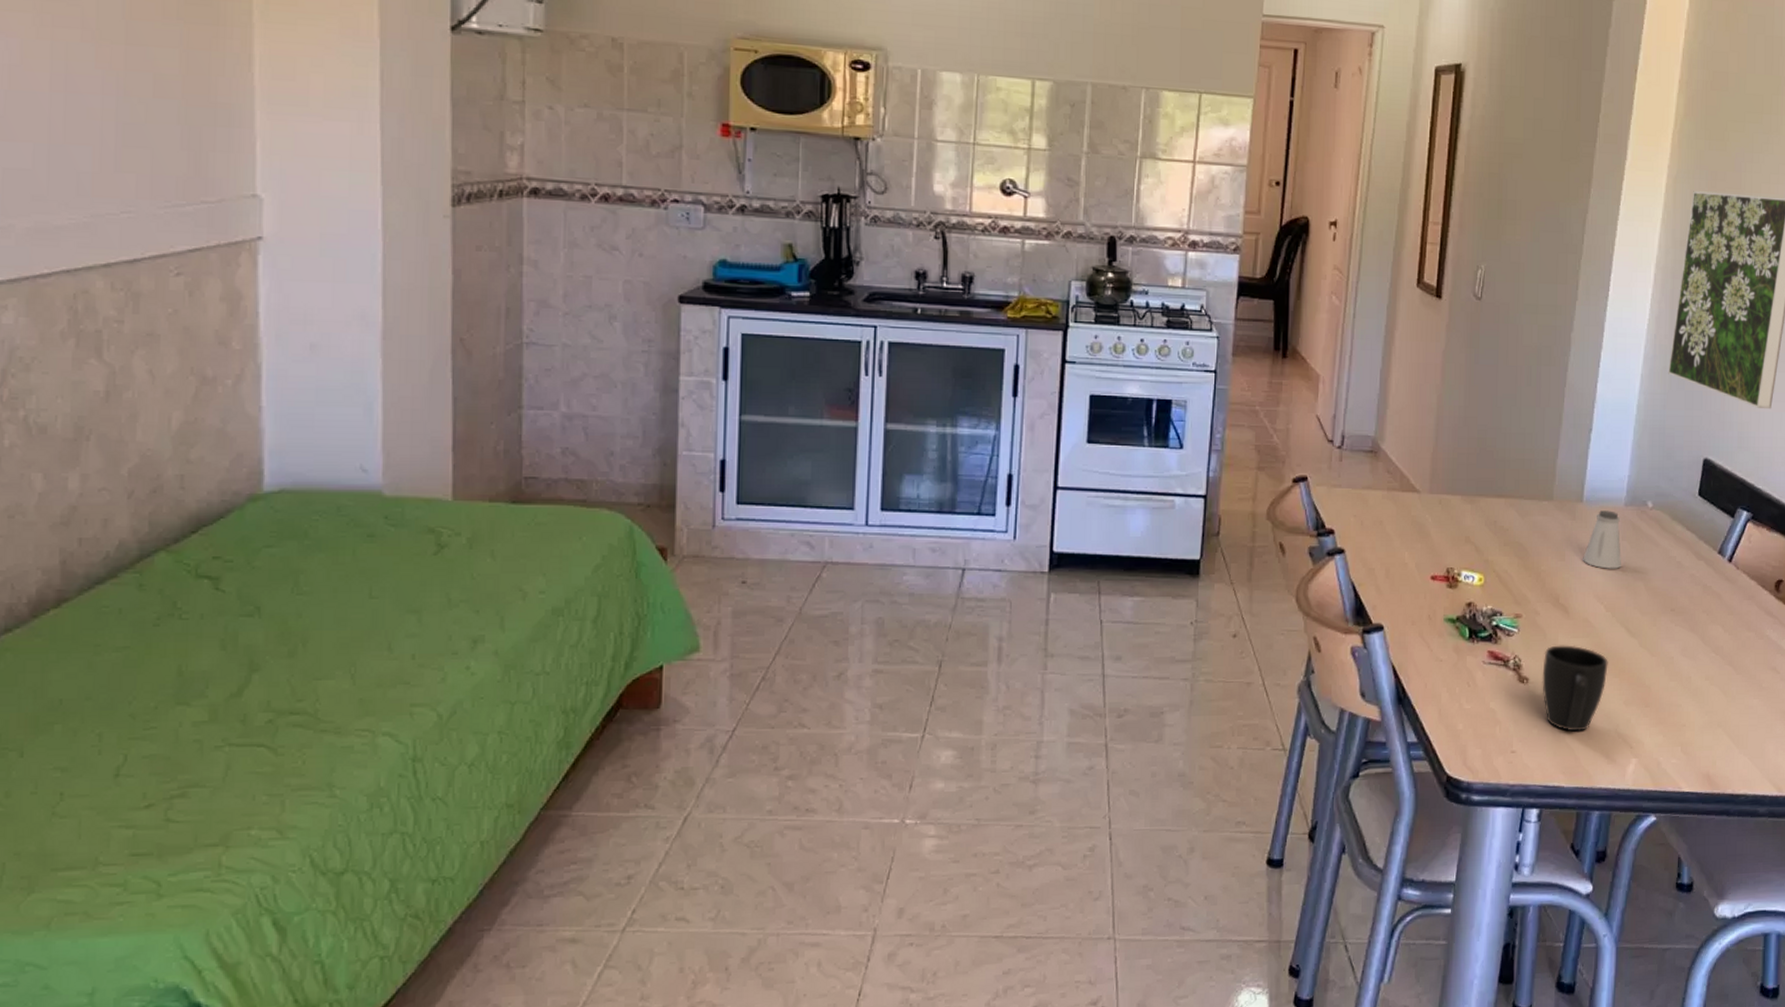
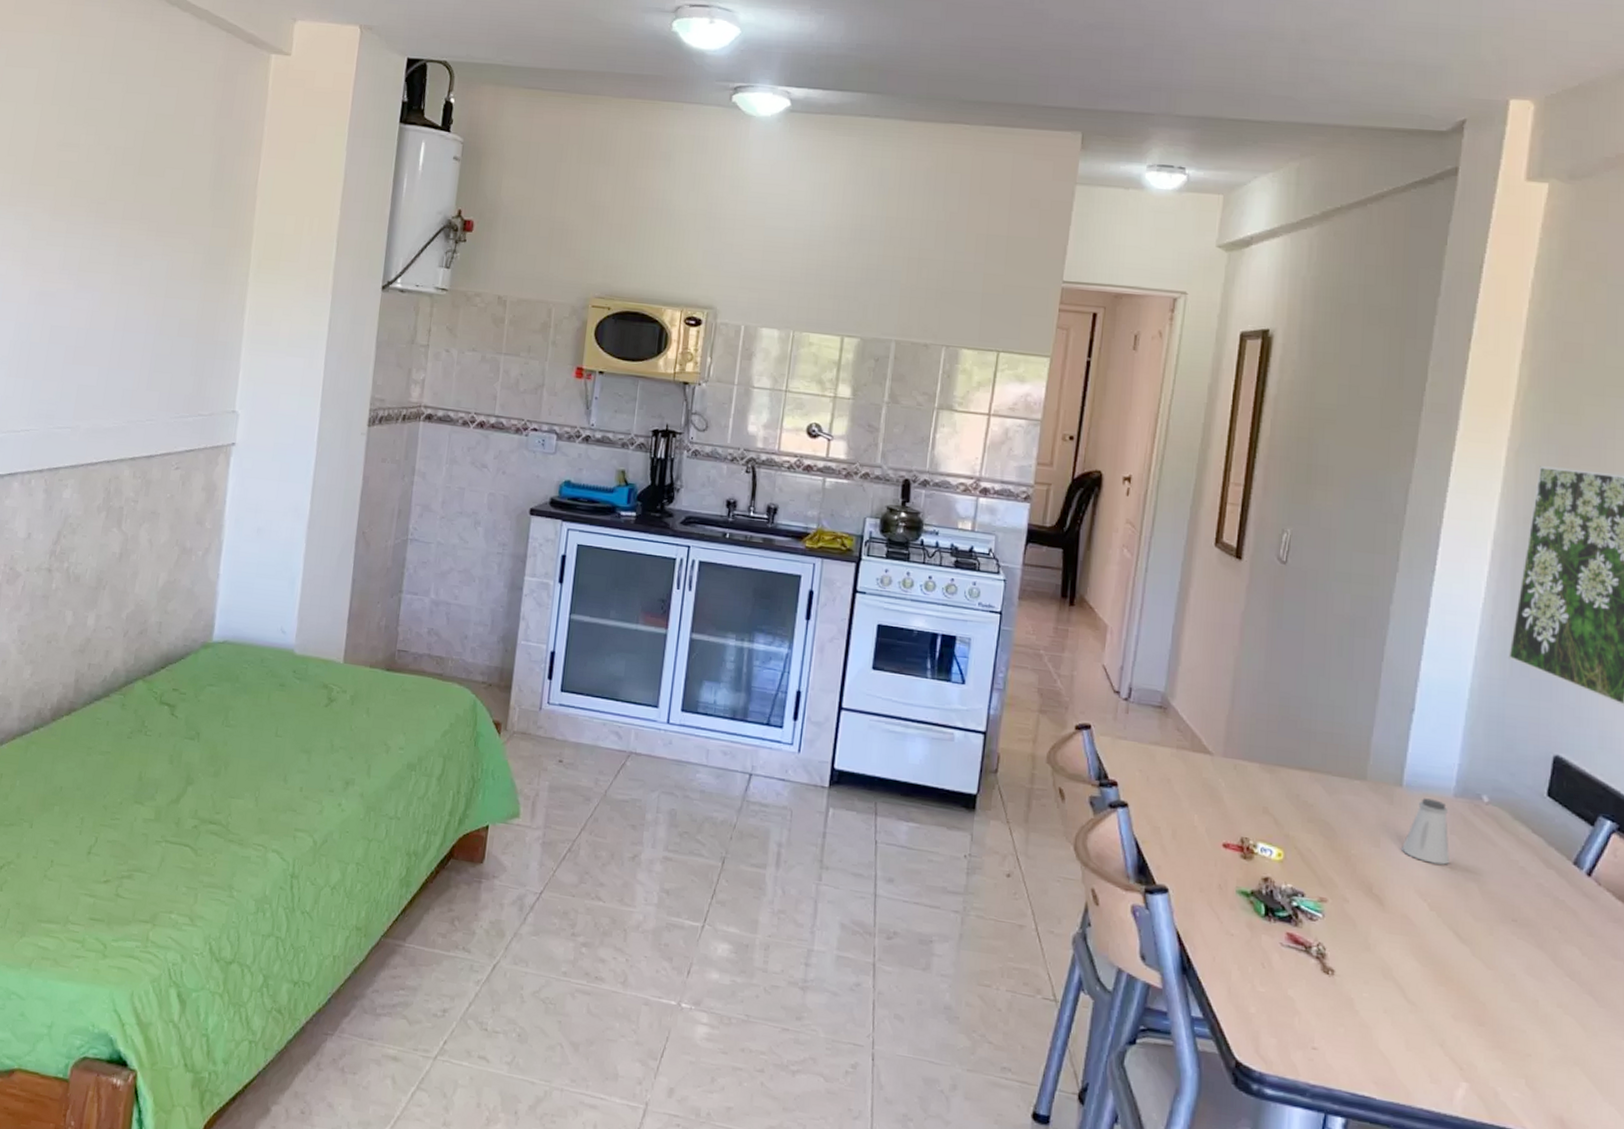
mug: present [1542,645,1608,732] -> none [1350,938,1432,1040]

